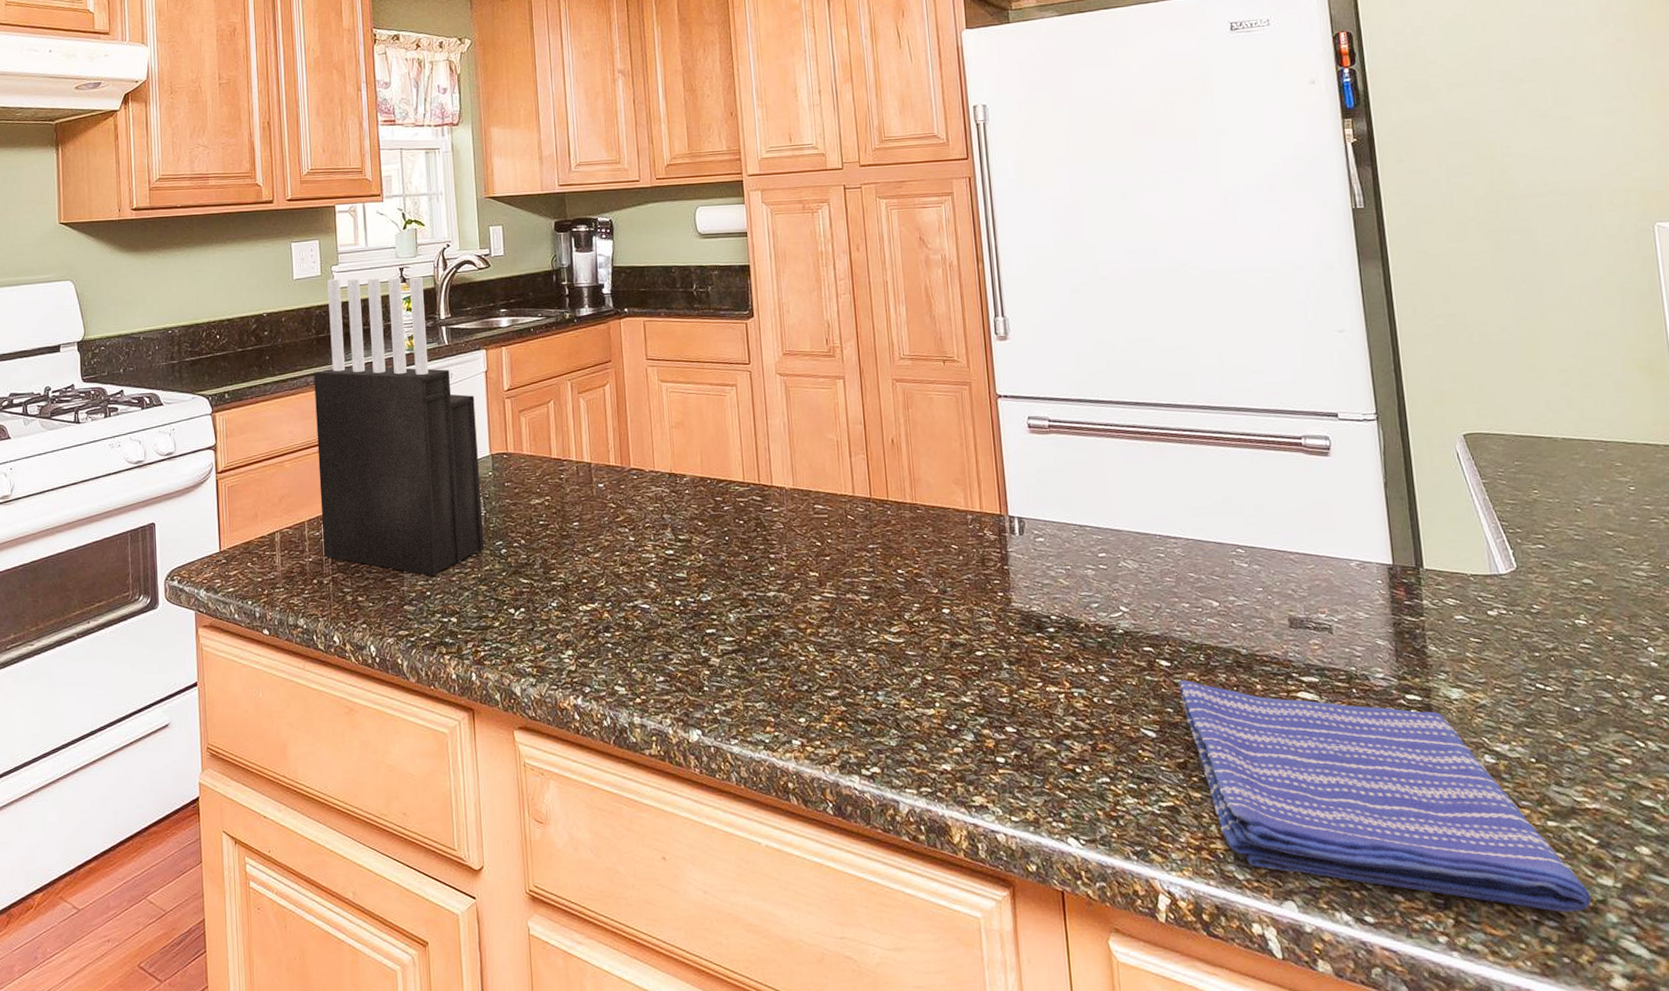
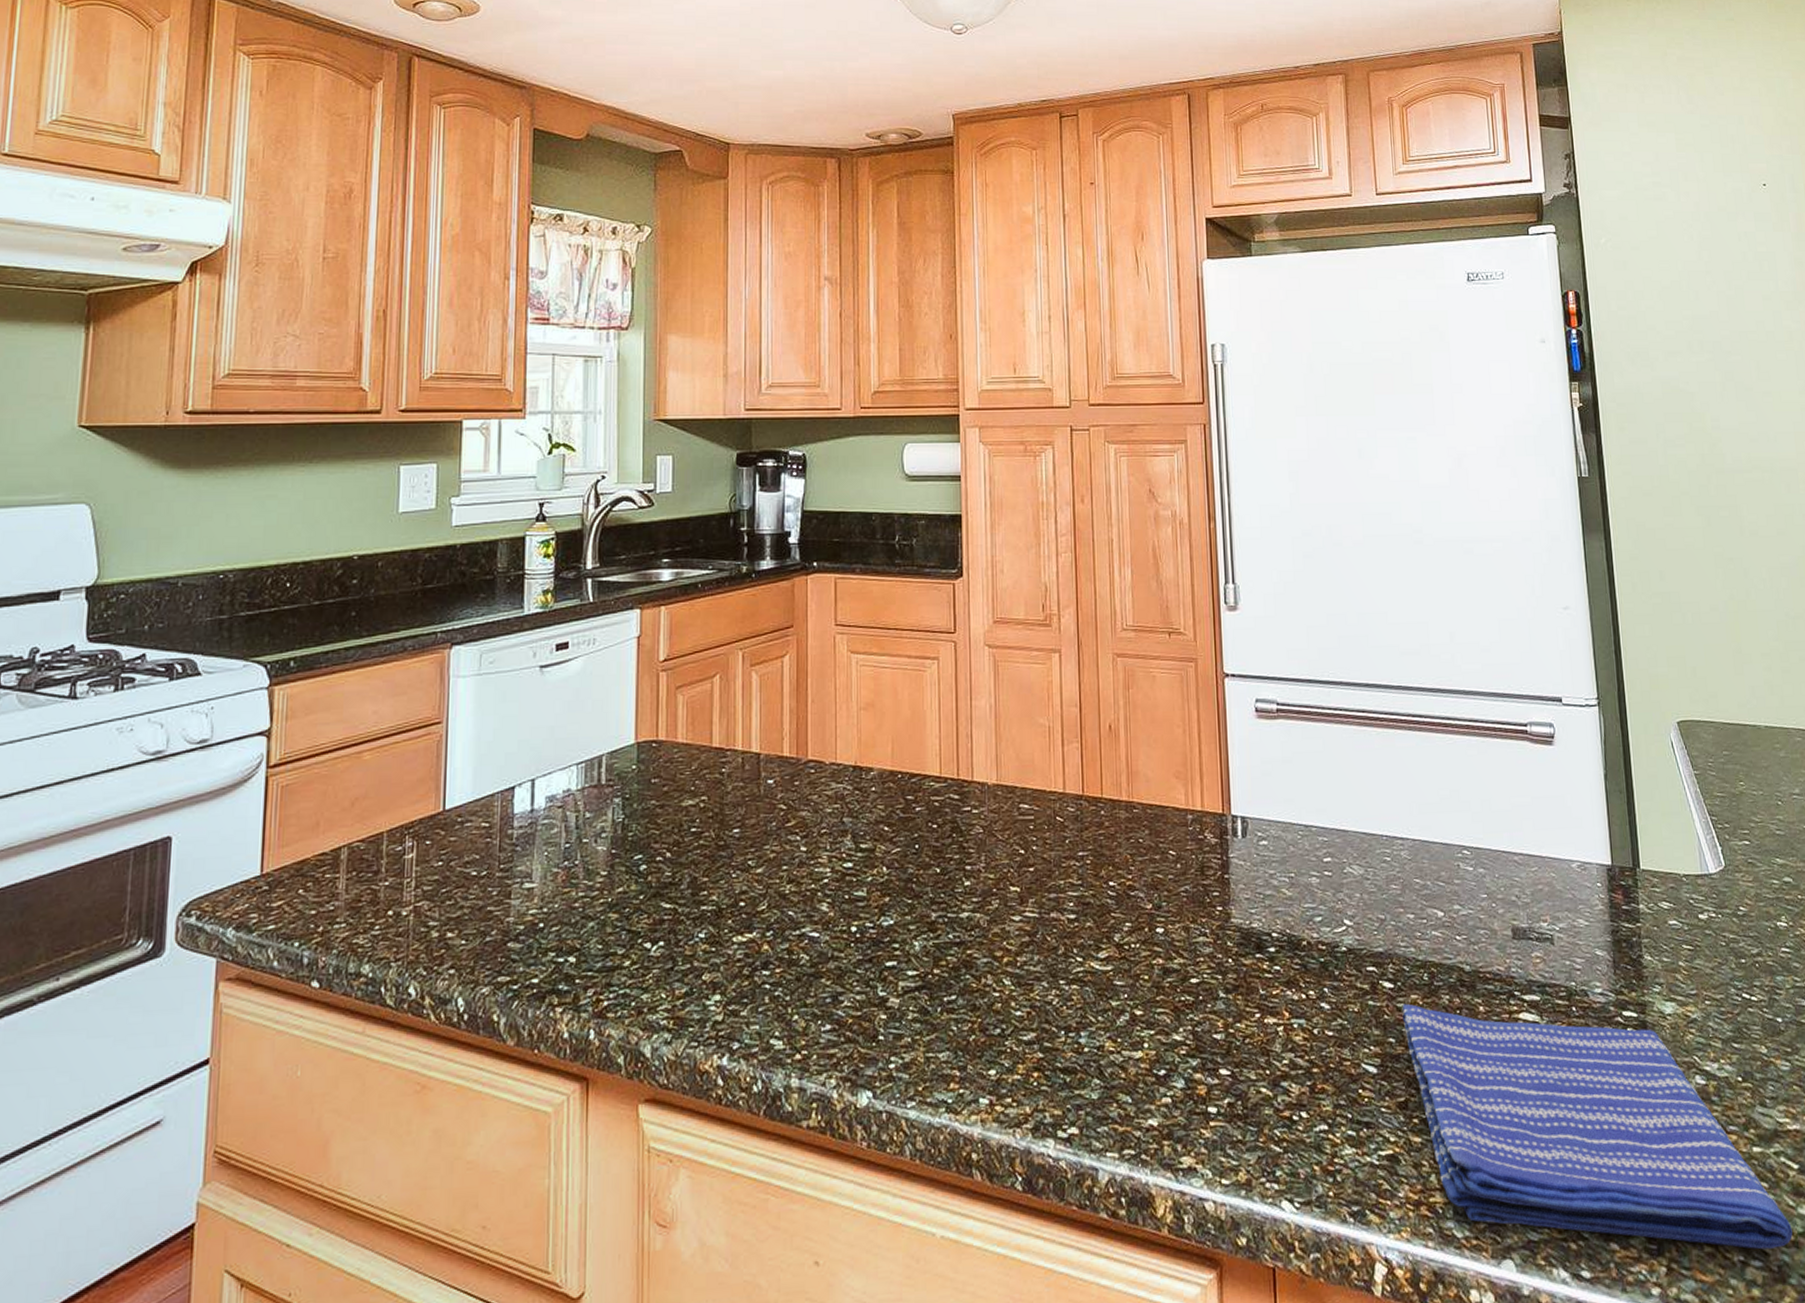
knife block: present [314,276,485,576] -> none [406,514,621,902]

